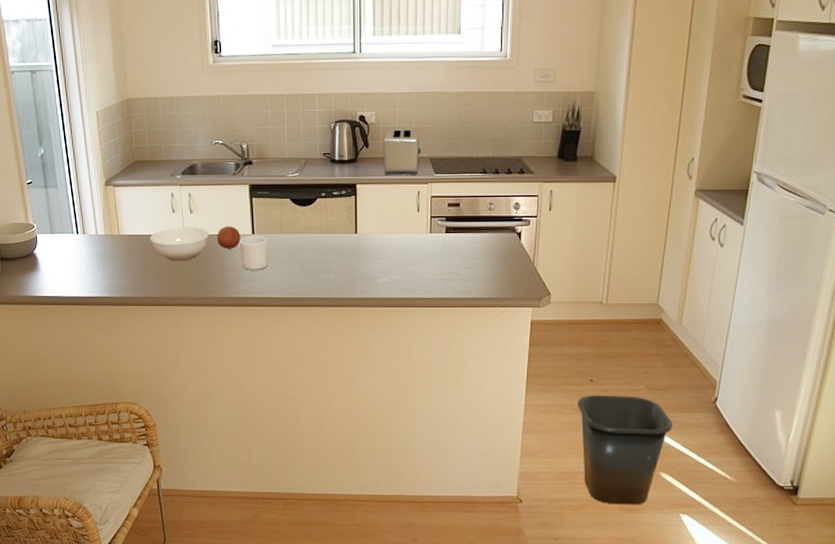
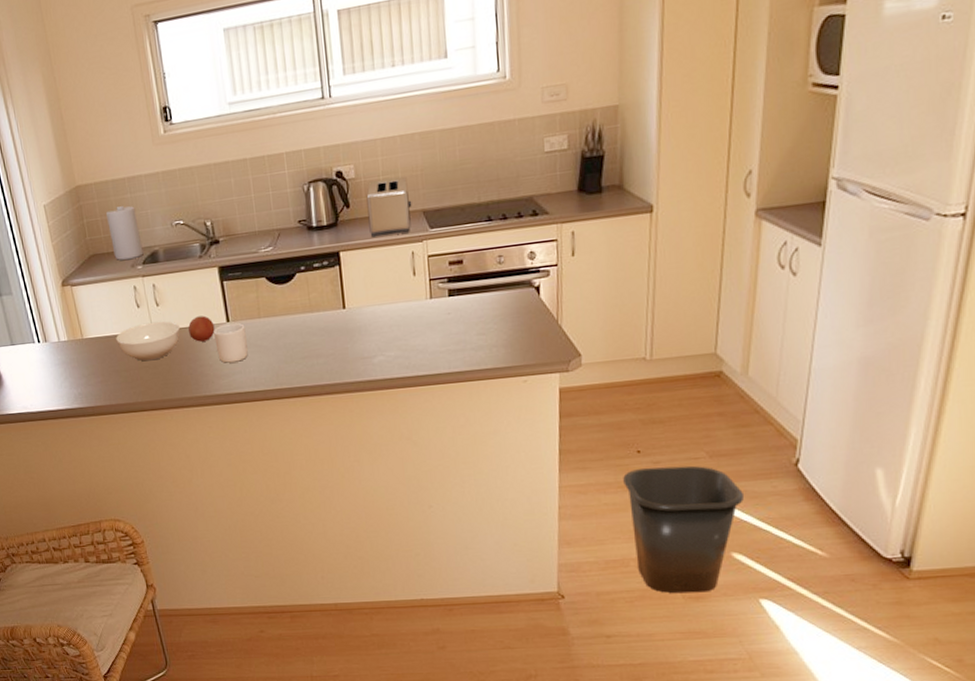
paper towel holder: none [153,120,183,168] -> present [106,205,143,260]

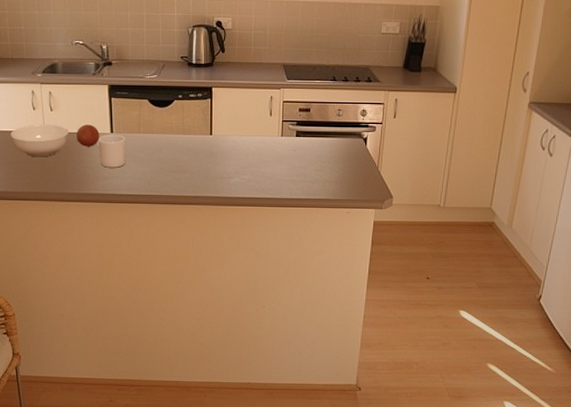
paper towel holder: present [106,205,143,260] -> none [15,19,44,67]
toaster: present [366,176,412,238] -> none [239,33,275,80]
waste bin: present [623,465,745,593] -> none [414,291,501,393]

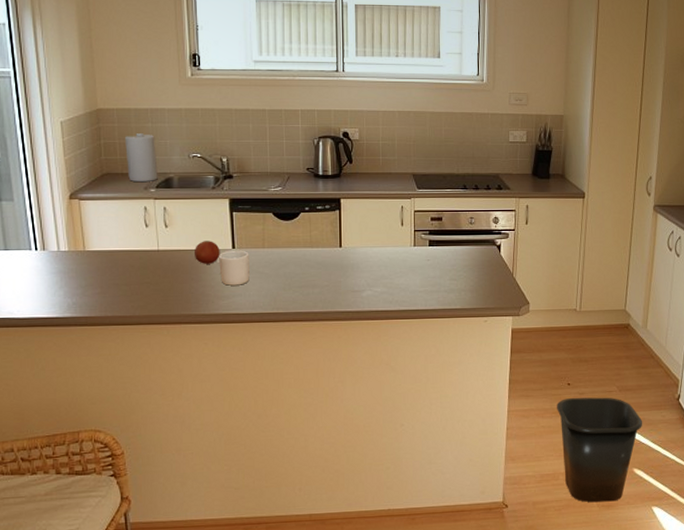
bowl: present [11,124,69,157] -> none [120,241,186,278]
paper towel holder: none [15,19,44,67] -> present [125,132,158,181]
waste bin: none [414,291,501,393] -> present [557,397,643,502]

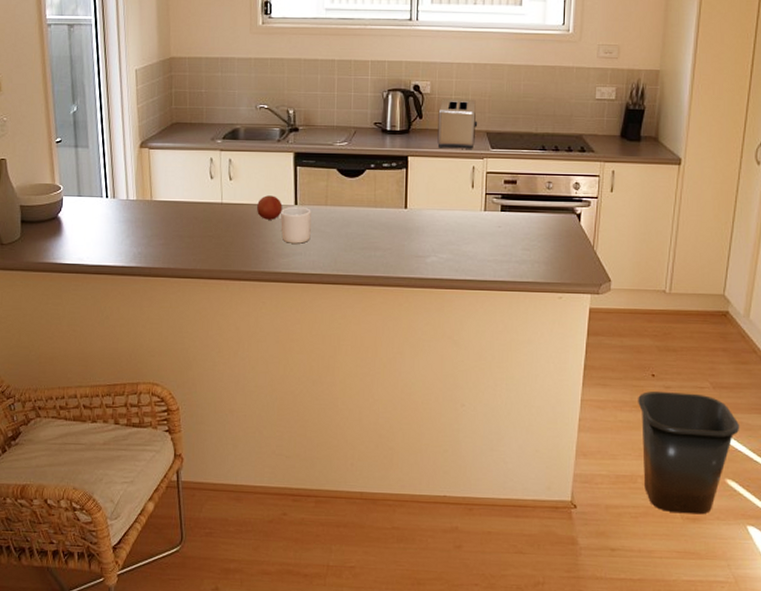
paper towel holder: present [125,132,158,181] -> none [195,82,225,132]
toaster: none [367,144,404,190] -> present [437,98,478,149]

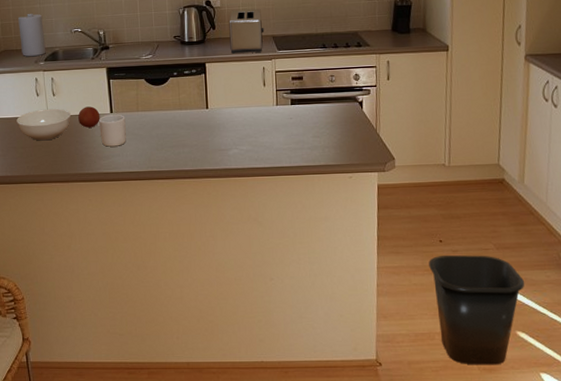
bowl: none [185,194,249,231] -> present [16,108,71,141]
paper towel holder: none [195,82,225,132] -> present [18,13,46,56]

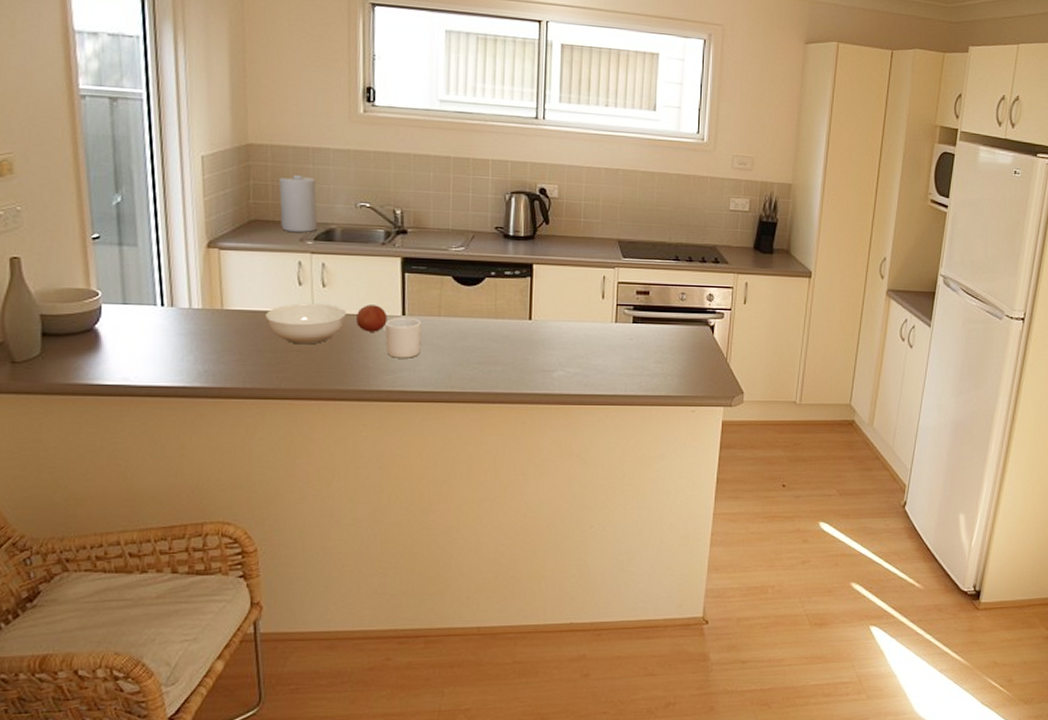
toaster: present [229,8,264,54] -> none [565,203,609,258]
waste bin: present [429,254,525,365] -> none [769,500,864,620]

